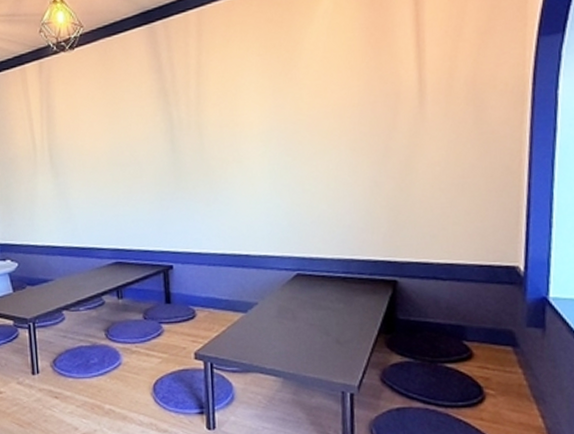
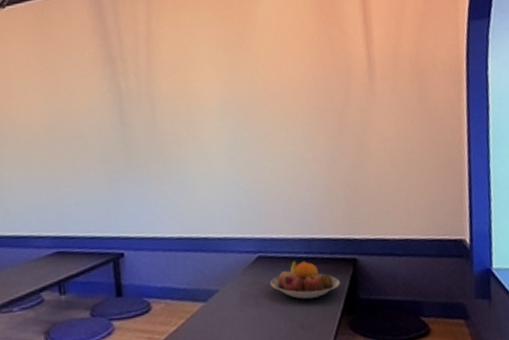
fruit bowl: none [308,280,378,316] -> present [270,261,340,299]

